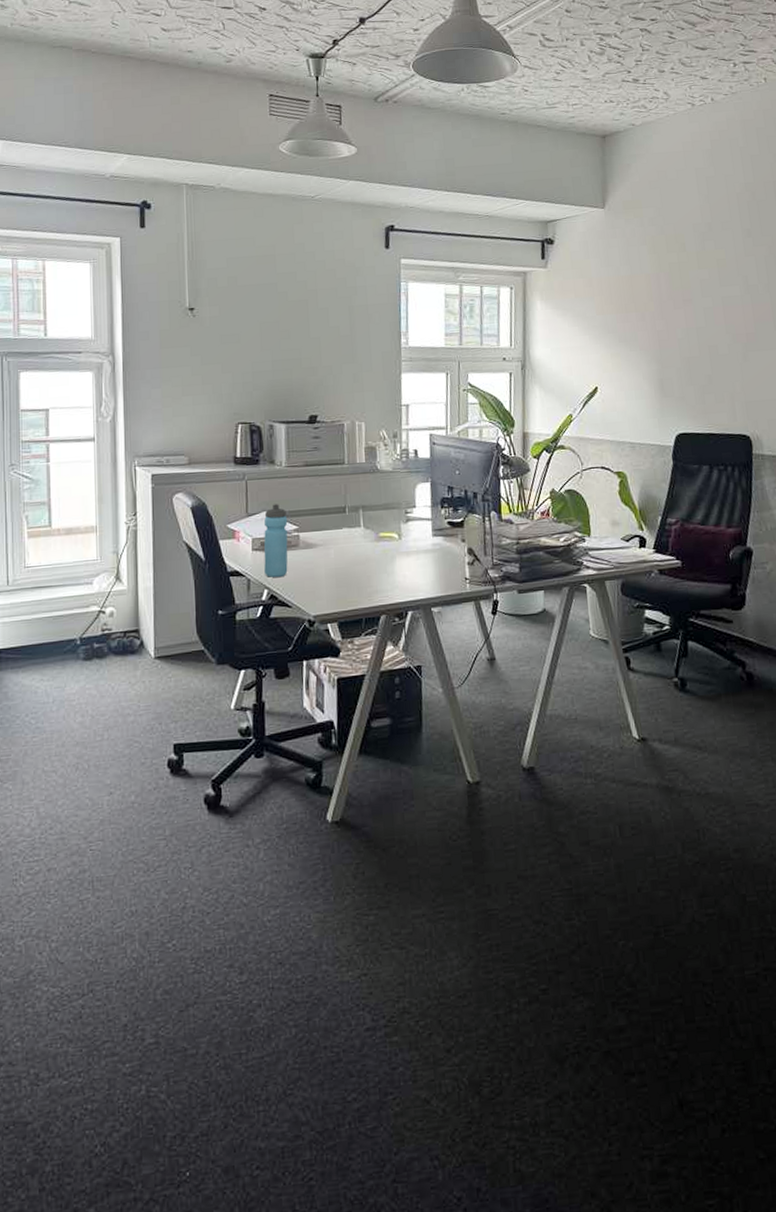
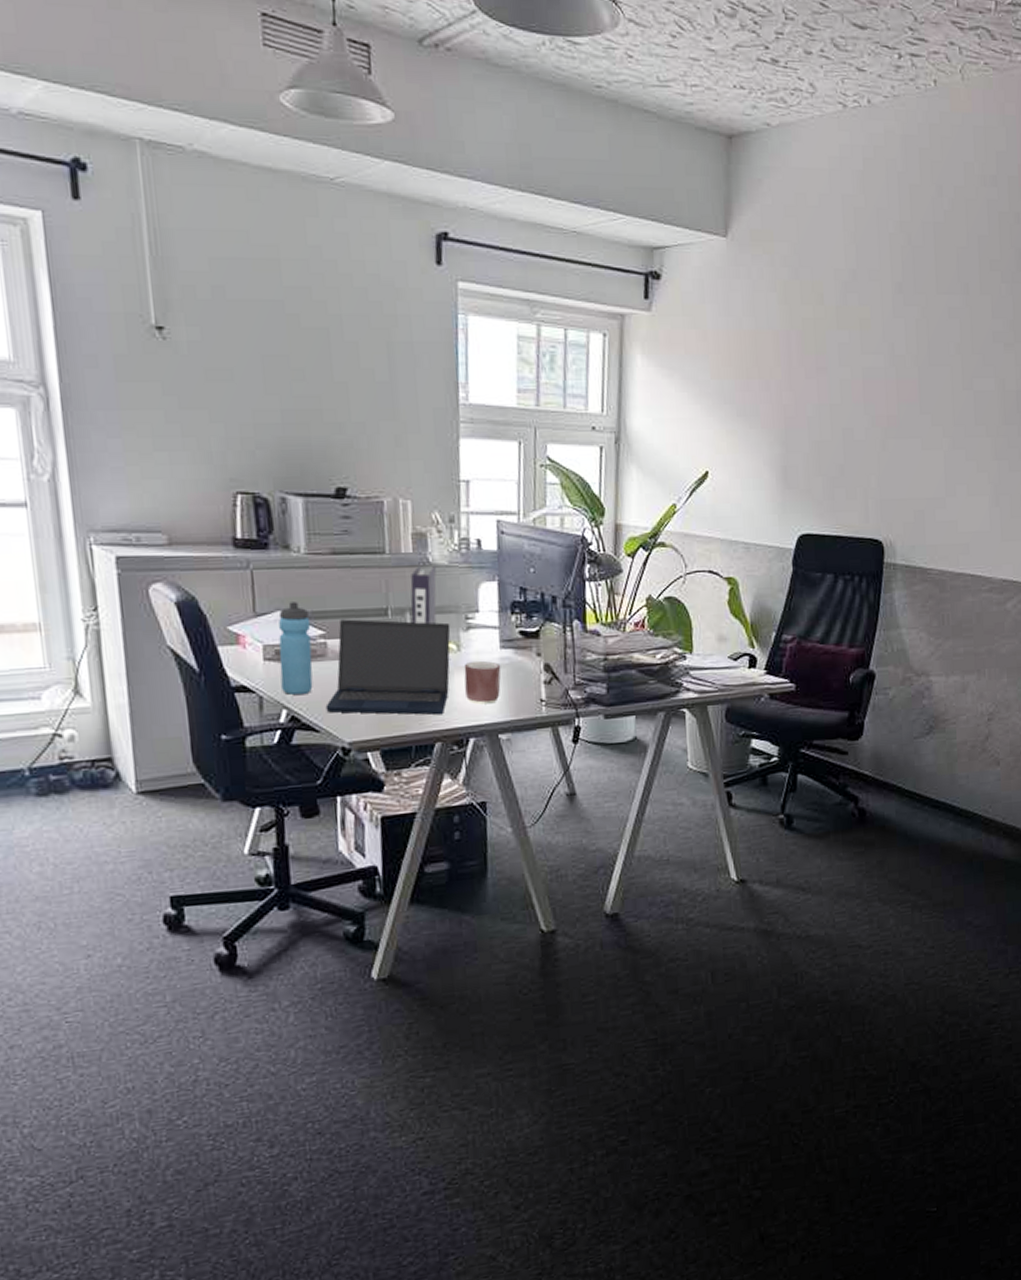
laptop: none [297,516,394,592] -> present [325,619,451,715]
binder: none [363,471,383,519] -> present [410,564,437,625]
mug: none [404,547,434,583] -> present [464,661,501,705]

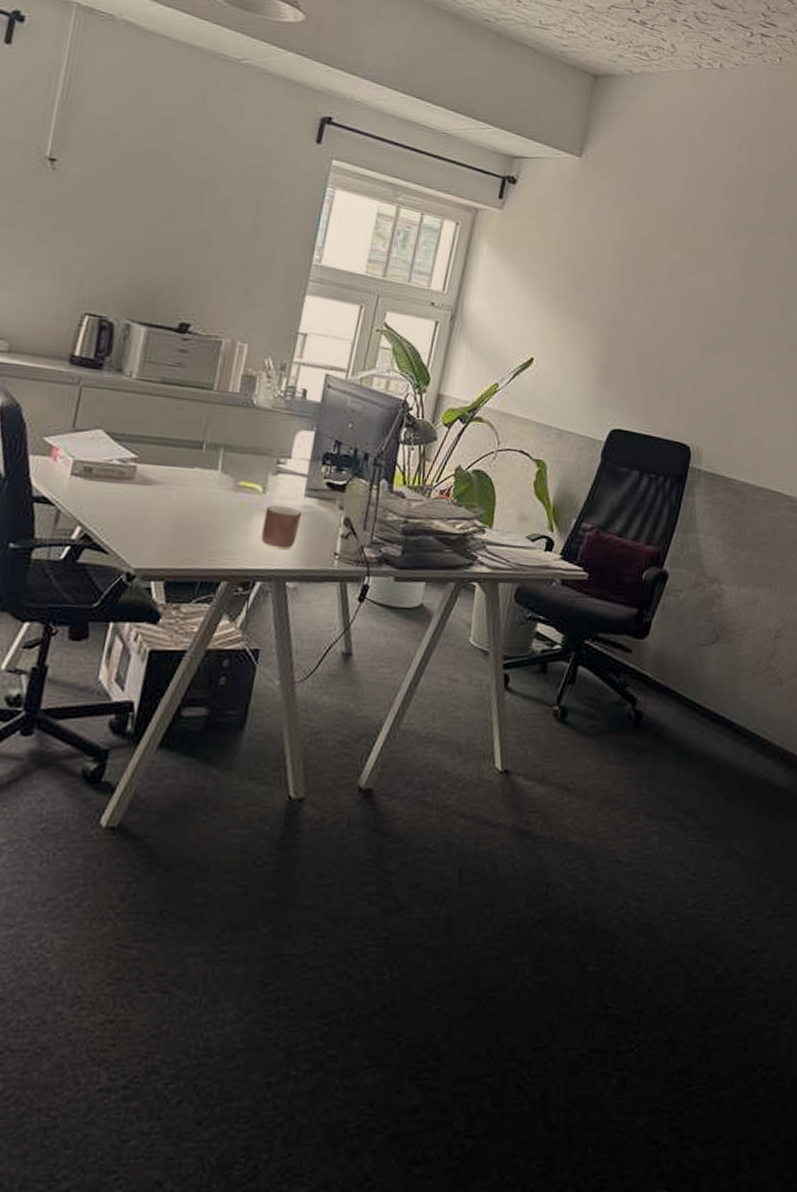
water bottle: present [279,602,313,696] -> none [81,422,126,515]
laptop: present [325,619,451,715] -> none [120,446,261,553]
binder: present [410,564,437,625] -> none [224,405,259,464]

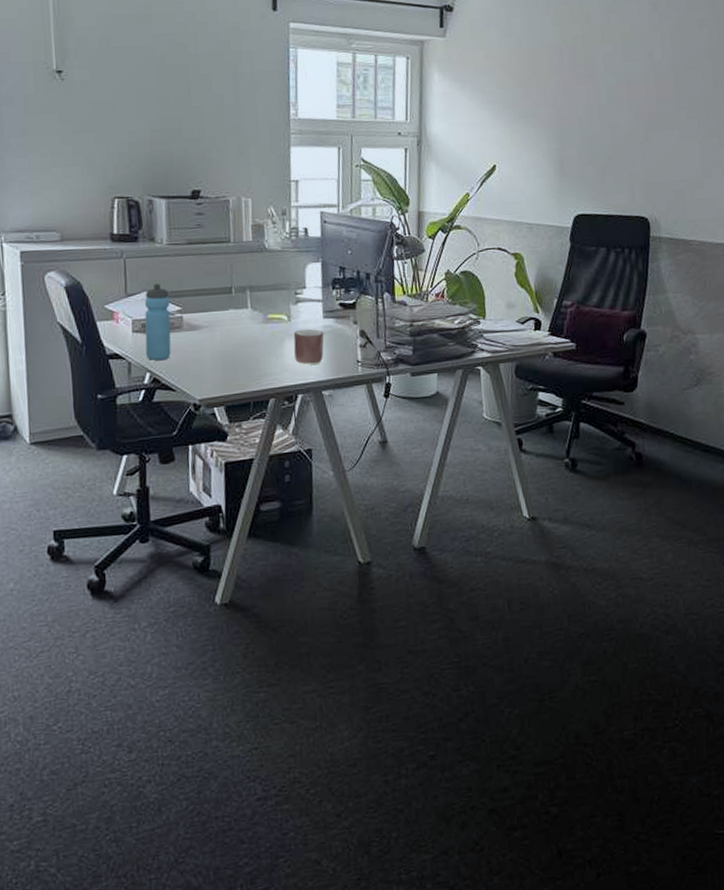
water bottle: none [81,422,126,515] -> present [145,284,171,361]

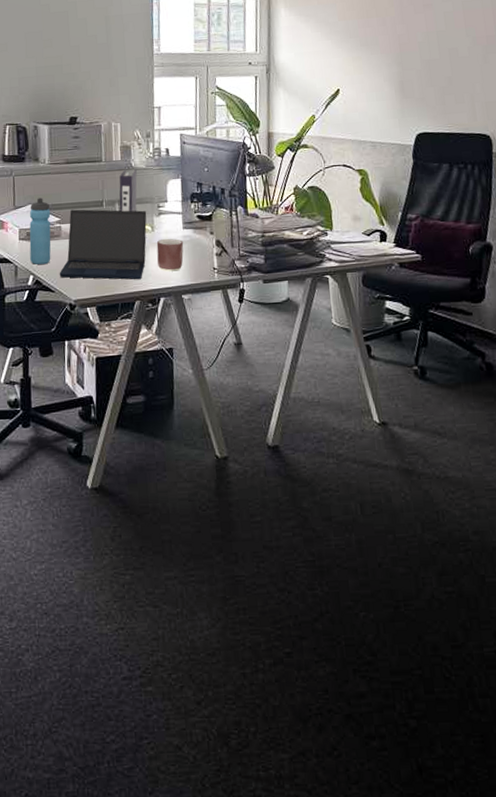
laptop: none [181,296,283,375] -> present [59,209,147,280]
binder: none [250,250,272,300] -> present [119,168,137,212]

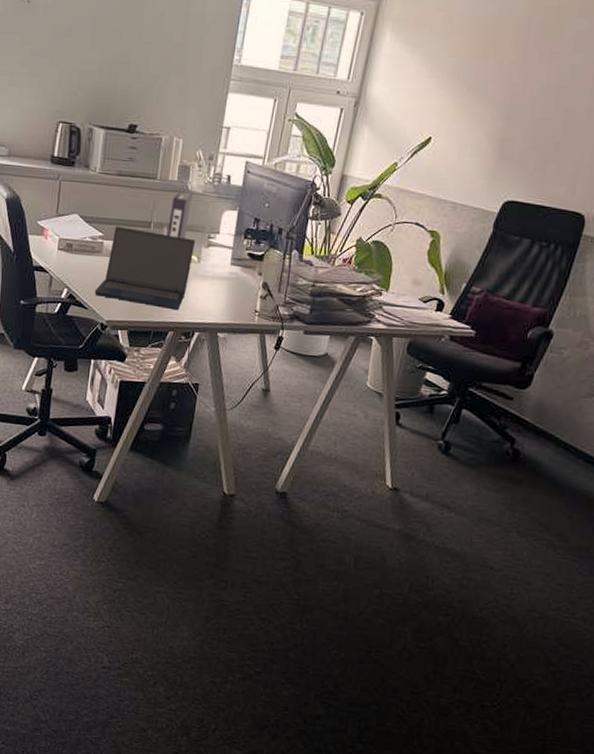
water bottle: present [29,198,51,265] -> none [67,208,95,280]
mug: present [156,239,184,272] -> none [197,272,229,308]

